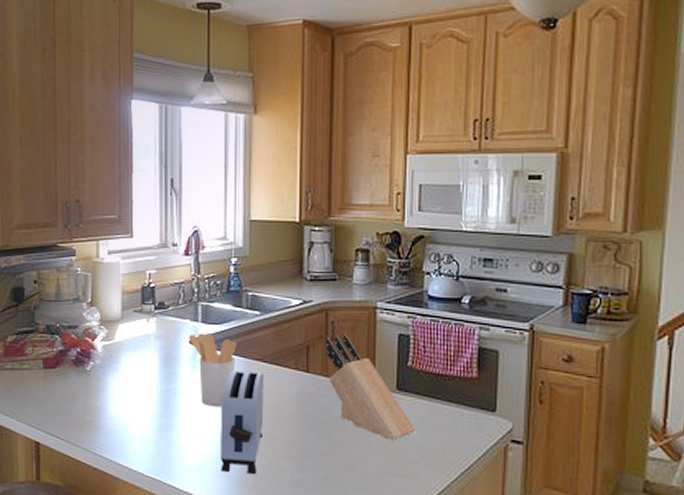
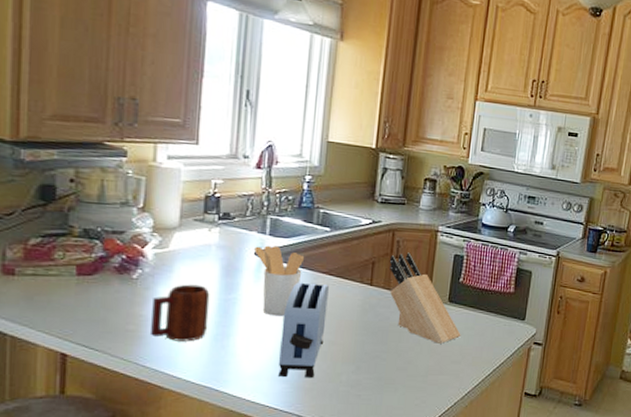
mug: none [104,375,153,433] -> present [151,284,210,342]

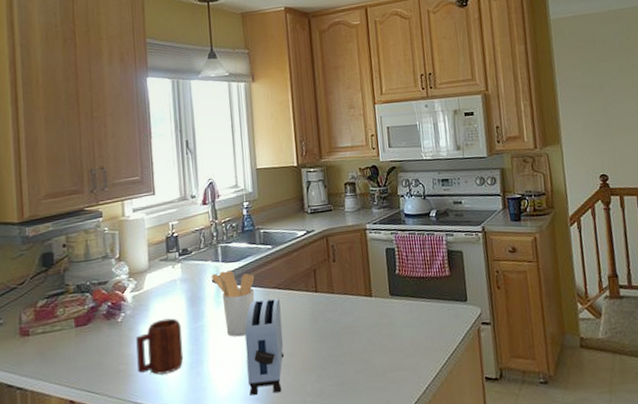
knife block: present [389,252,461,344] -> none [328,254,409,339]

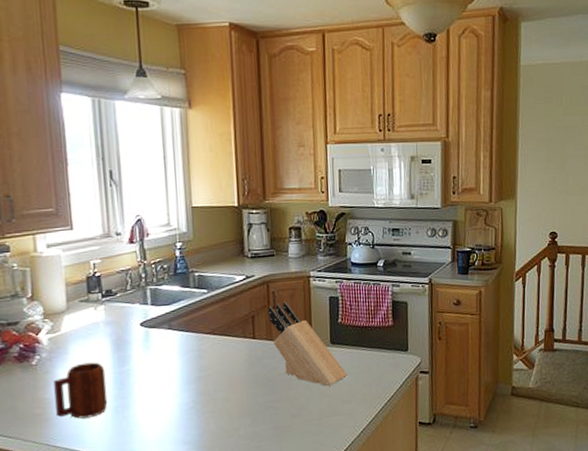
utensil holder: present [212,270,255,337] -> none [139,314,188,382]
toaster: present [244,297,284,396] -> none [175,343,218,440]
knife block: none [328,254,409,339] -> present [267,301,348,386]

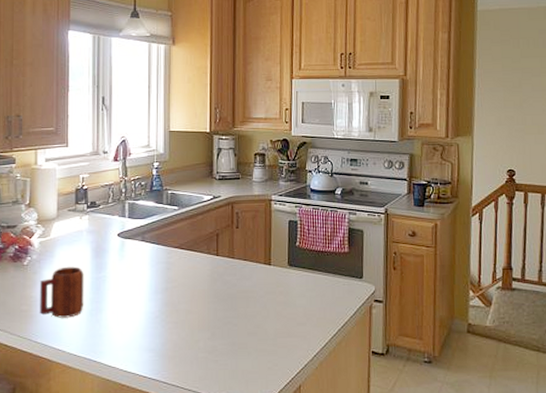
knife block: present [267,301,348,386] -> none [231,222,303,307]

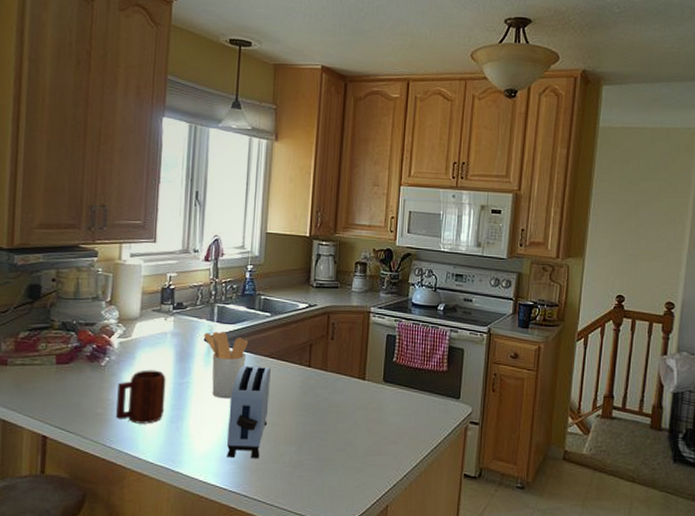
utensil holder: none [117,227,159,290] -> present [204,331,249,399]
toaster: none [144,257,181,347] -> present [227,365,271,459]

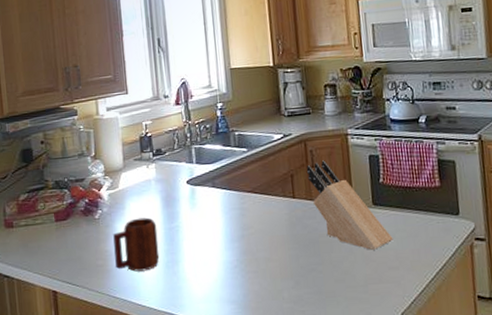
utensil holder: present [204,331,249,399] -> none [186,172,230,239]
toaster: present [227,365,271,459] -> none [220,202,260,299]
knife block: none [325,334,397,424] -> present [306,160,393,250]

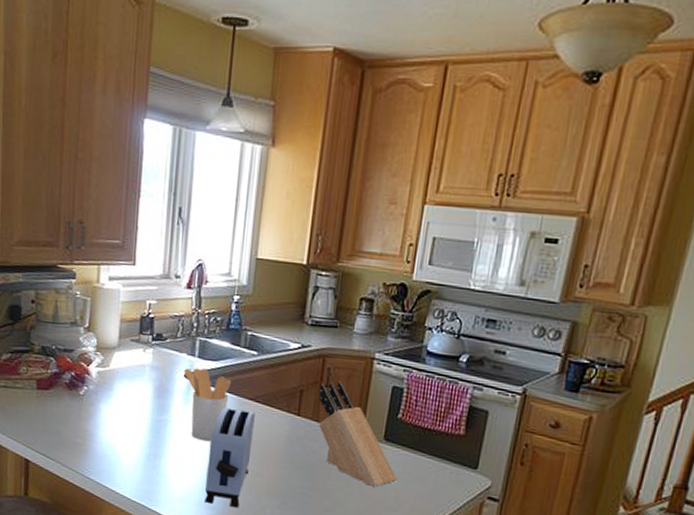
mug: present [113,217,160,272] -> none [94,402,144,459]
utensil holder: none [186,172,230,239] -> present [184,368,232,442]
toaster: none [220,202,260,299] -> present [205,407,255,509]

